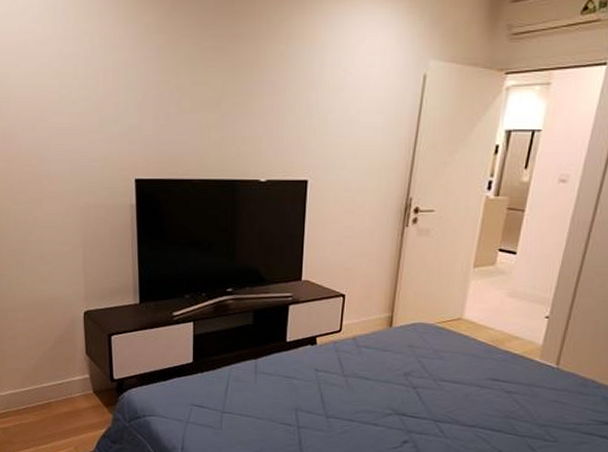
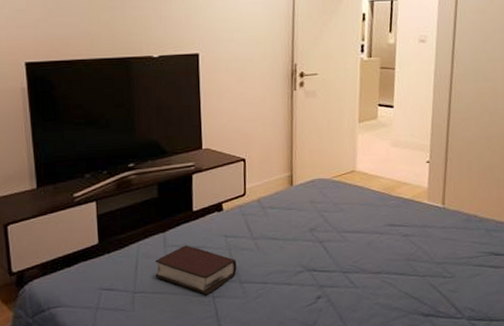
bible: none [244,374,325,424] -> present [154,245,237,295]

